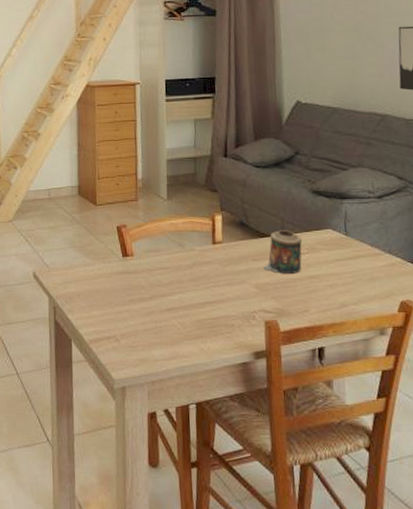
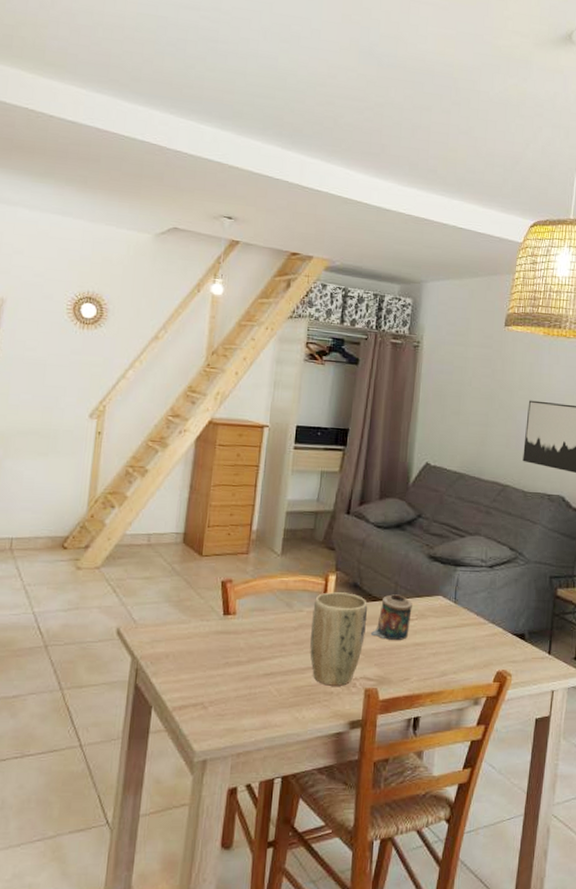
plant pot: none [204,231,258,319] -> present [310,592,368,686]

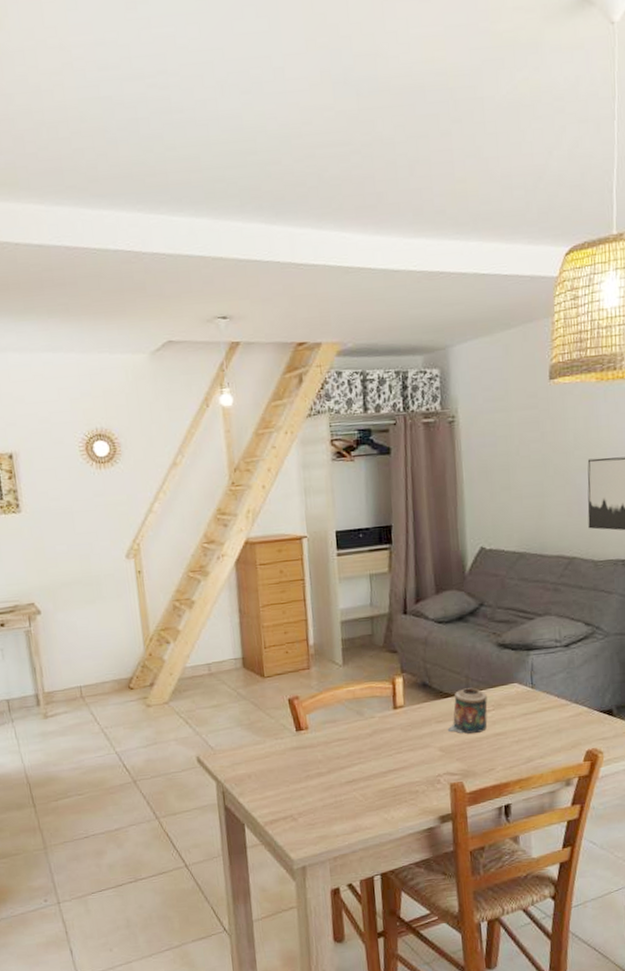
plant pot: present [310,592,368,686] -> none [384,693,442,785]

